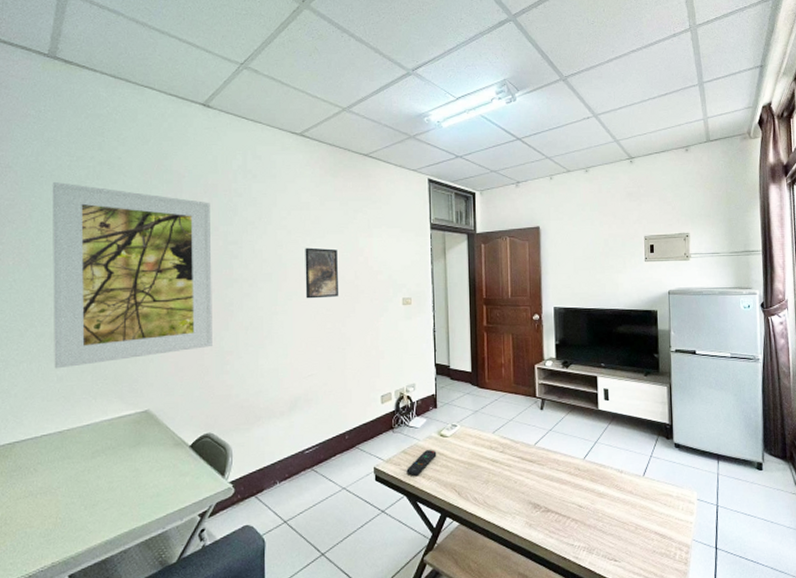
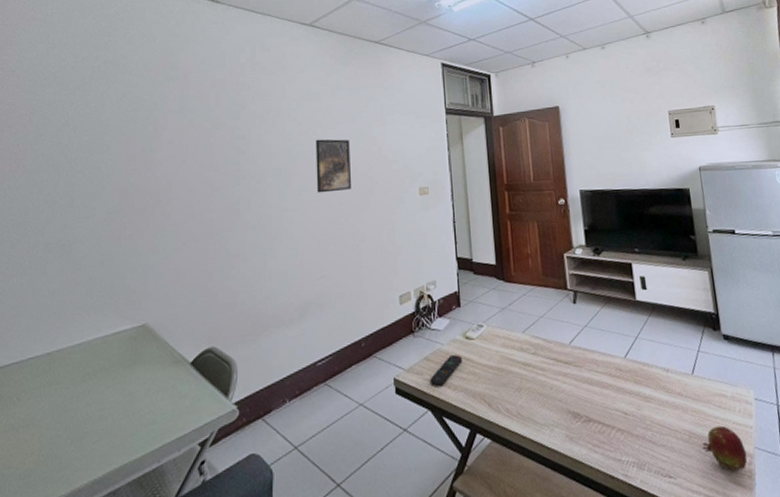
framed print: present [52,182,212,369] -> none [46,84,218,282]
fruit: none [646,520,685,559] -> present [702,425,748,472]

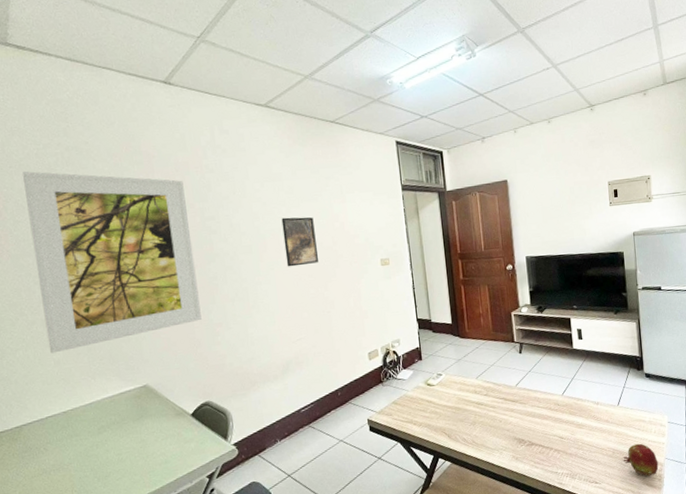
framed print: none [46,84,218,282] -> present [22,171,202,354]
remote control: present [430,355,463,386] -> none [398,398,425,424]

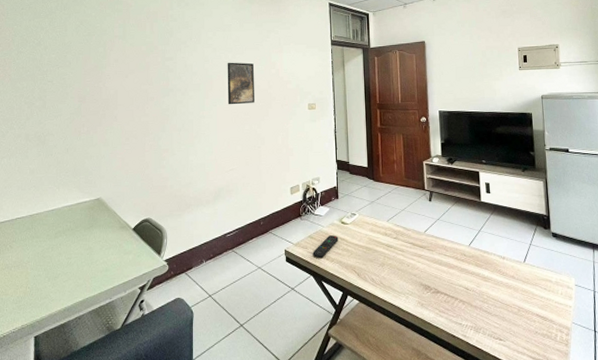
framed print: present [22,171,202,354] -> none [27,13,152,163]
remote control: none [398,398,425,424] -> present [312,235,339,258]
fruit: present [623,443,659,477] -> none [528,303,565,340]

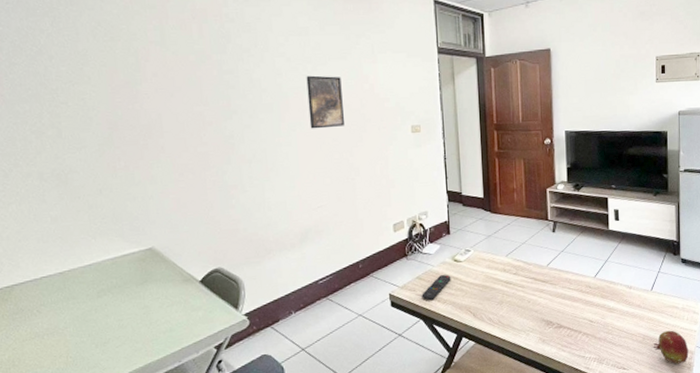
fruit: none [528,303,565,340] -> present [653,330,689,364]

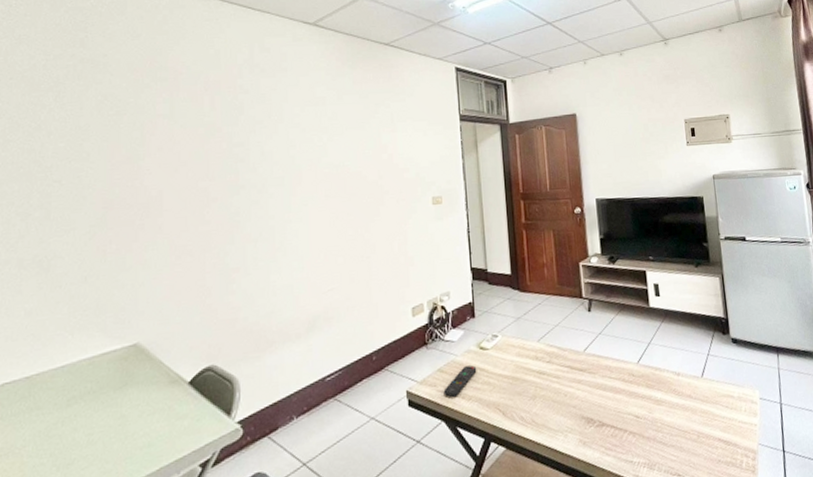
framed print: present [306,75,344,129] -> none [321,146,360,203]
fruit: present [653,330,689,364] -> none [709,424,752,468]

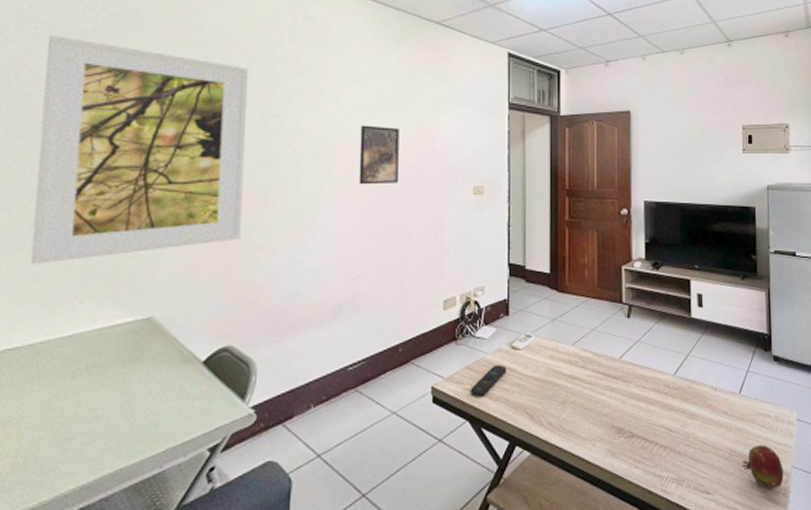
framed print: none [21,84,215,302] -> present [30,35,248,265]
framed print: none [321,146,360,203] -> present [358,125,399,185]
fruit: none [709,424,752,468] -> present [742,444,784,489]

